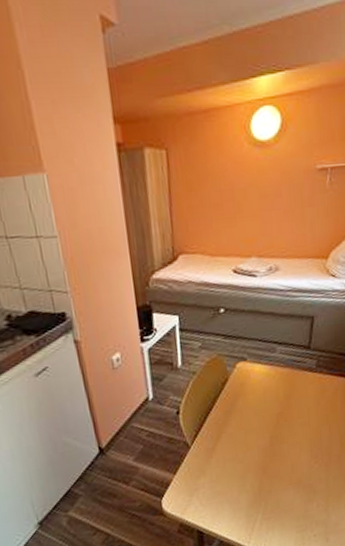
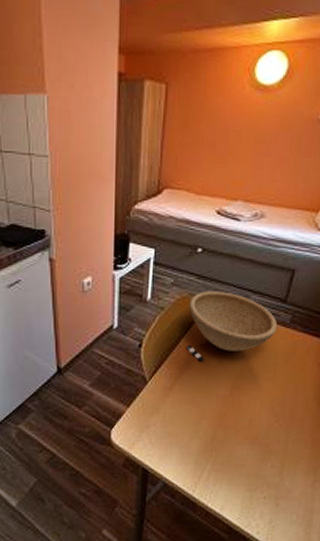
bowl: none [219,347,305,419] -> present [186,291,278,362]

